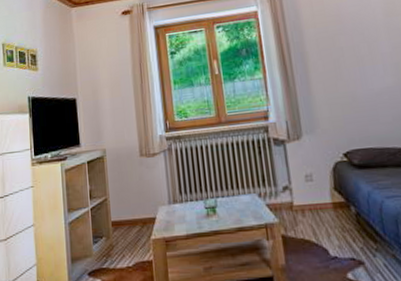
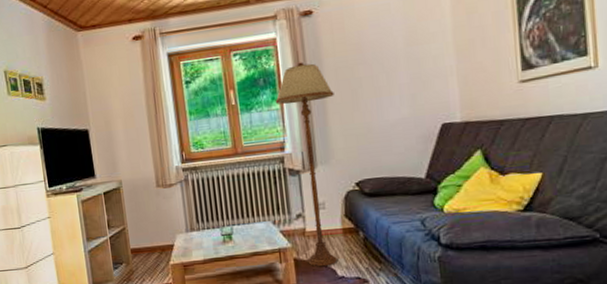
floor lamp: none [258,33,329,245] -> present [275,62,337,267]

